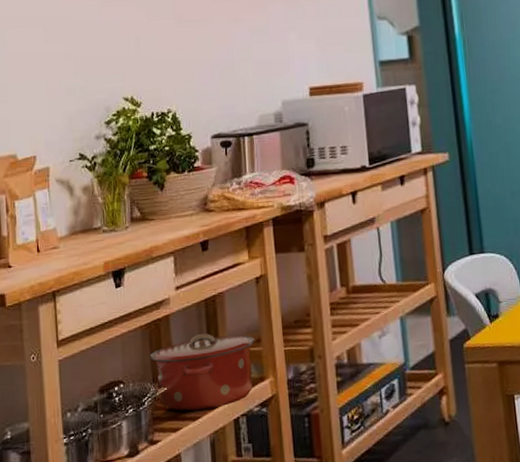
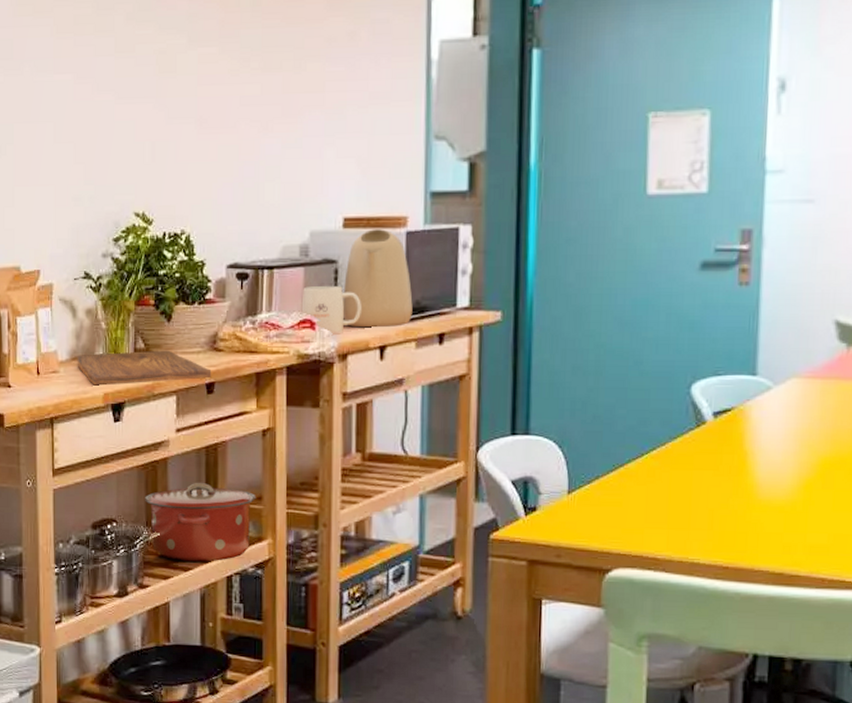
cutting board: none [76,216,205,256] -> present [77,350,212,386]
mug: none [280,144,333,188] -> present [301,285,361,336]
kettle: none [315,94,376,178] -> present [342,229,413,328]

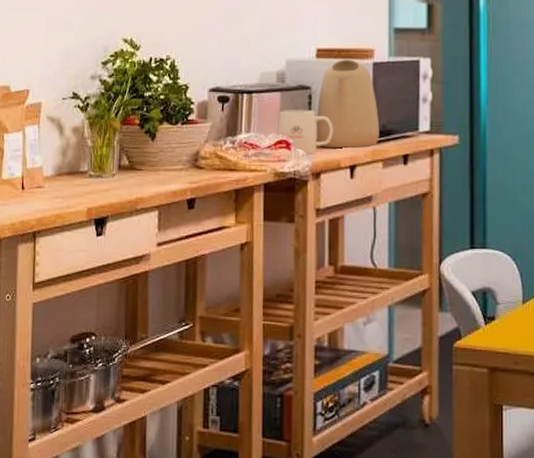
cutting board: present [77,350,212,386] -> none [62,167,193,201]
casserole: present [144,482,257,562] -> none [123,295,234,375]

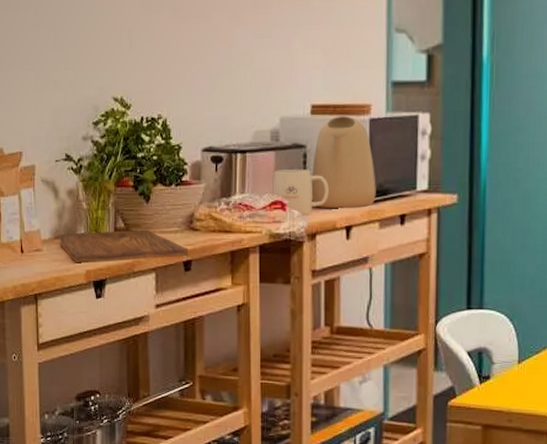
cutting board: none [62,167,193,201] -> present [59,229,189,264]

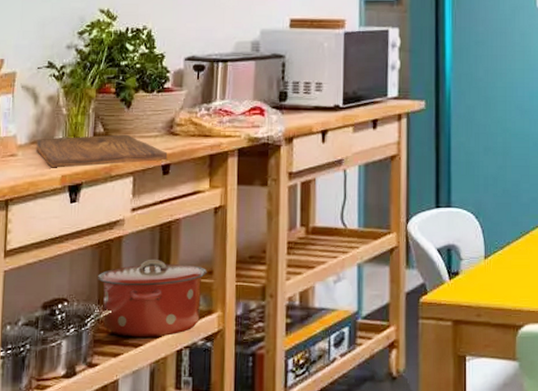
casserole: none [125,355,232,431] -> present [97,259,208,338]
mug: present [272,168,329,217] -> none [252,77,306,121]
kettle: present [311,116,376,209] -> none [289,29,350,114]

